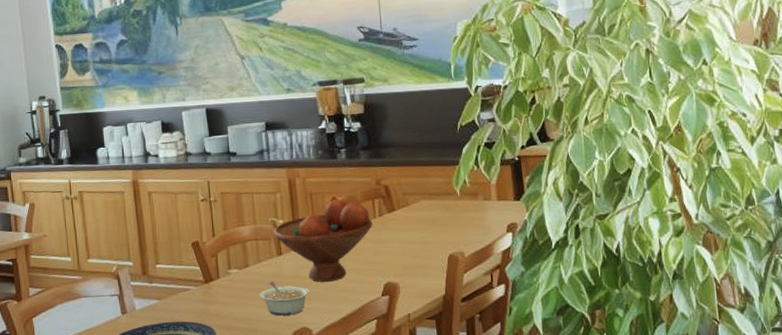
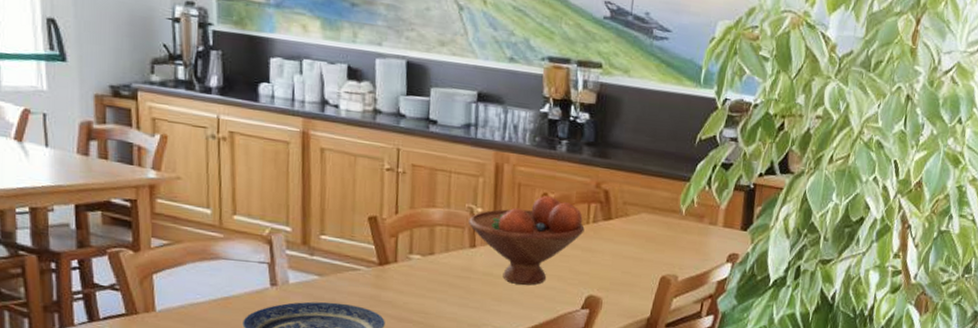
legume: present [259,281,310,316] -> none [441,274,501,316]

